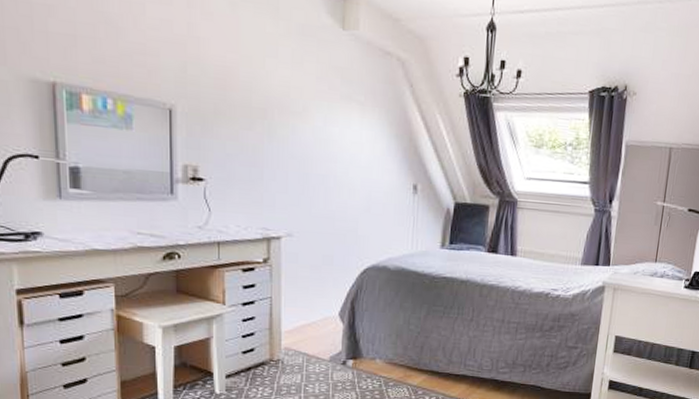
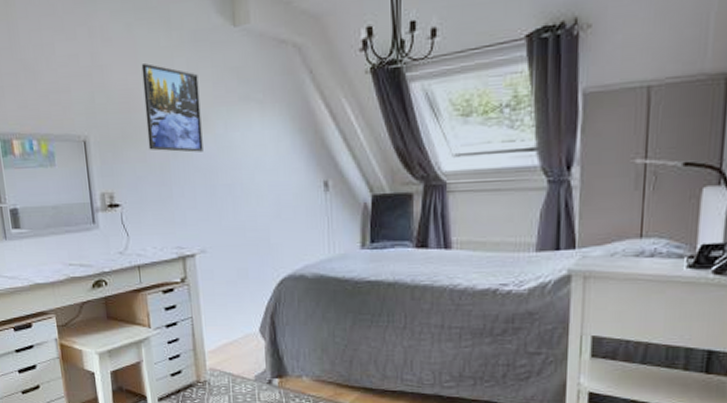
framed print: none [242,45,302,141] -> present [141,63,203,153]

